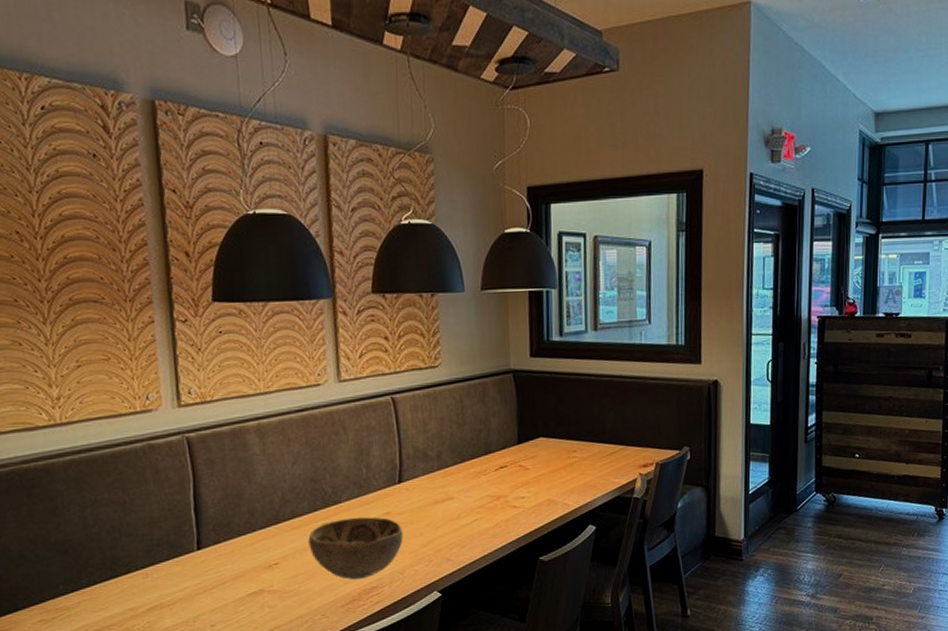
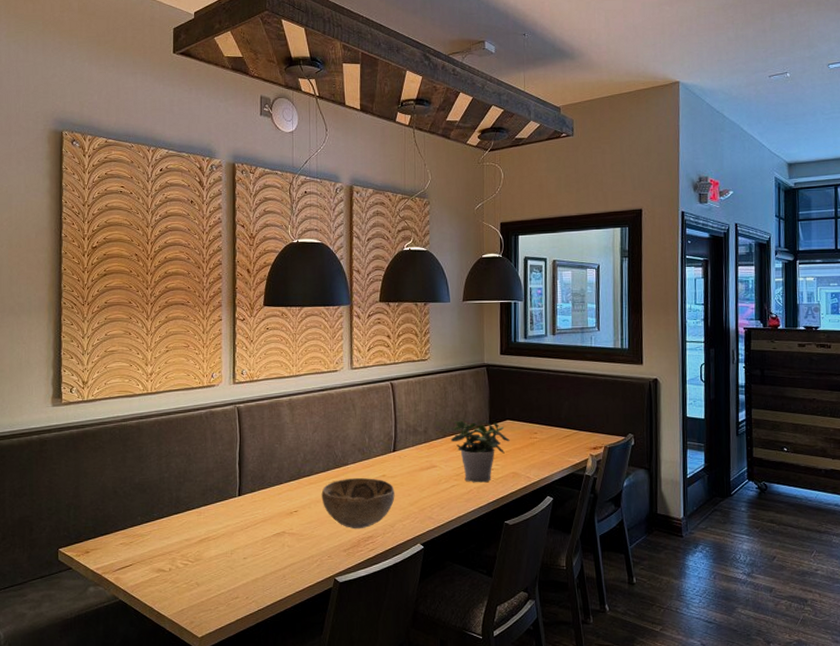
potted plant: none [470,440,544,515] -> present [450,420,510,483]

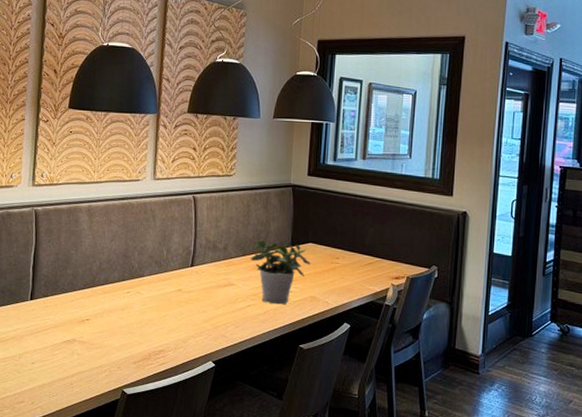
decorative bowl: present [321,477,395,529] -> none [114,290,190,342]

